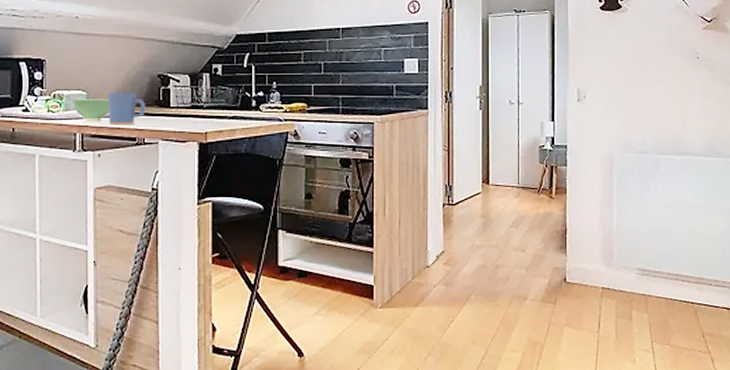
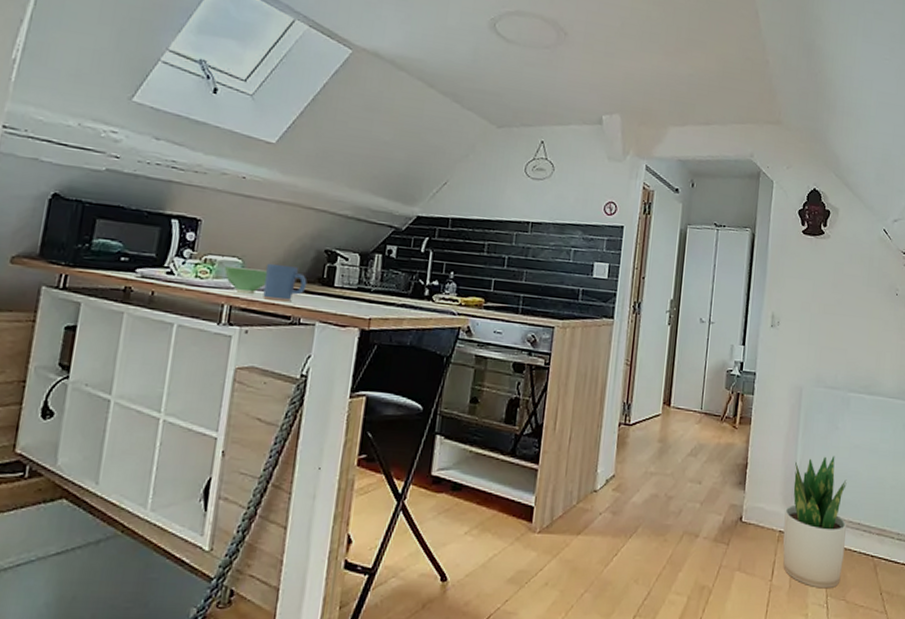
planter: none [606,214,665,336] -> present [782,455,847,589]

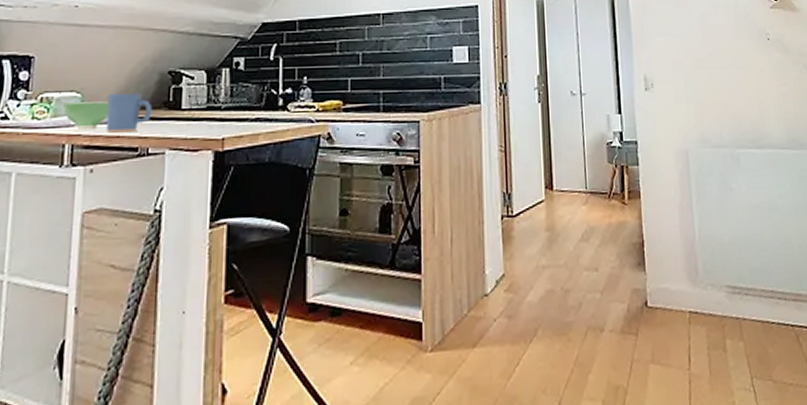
planter: present [782,455,847,589] -> none [691,219,763,371]

